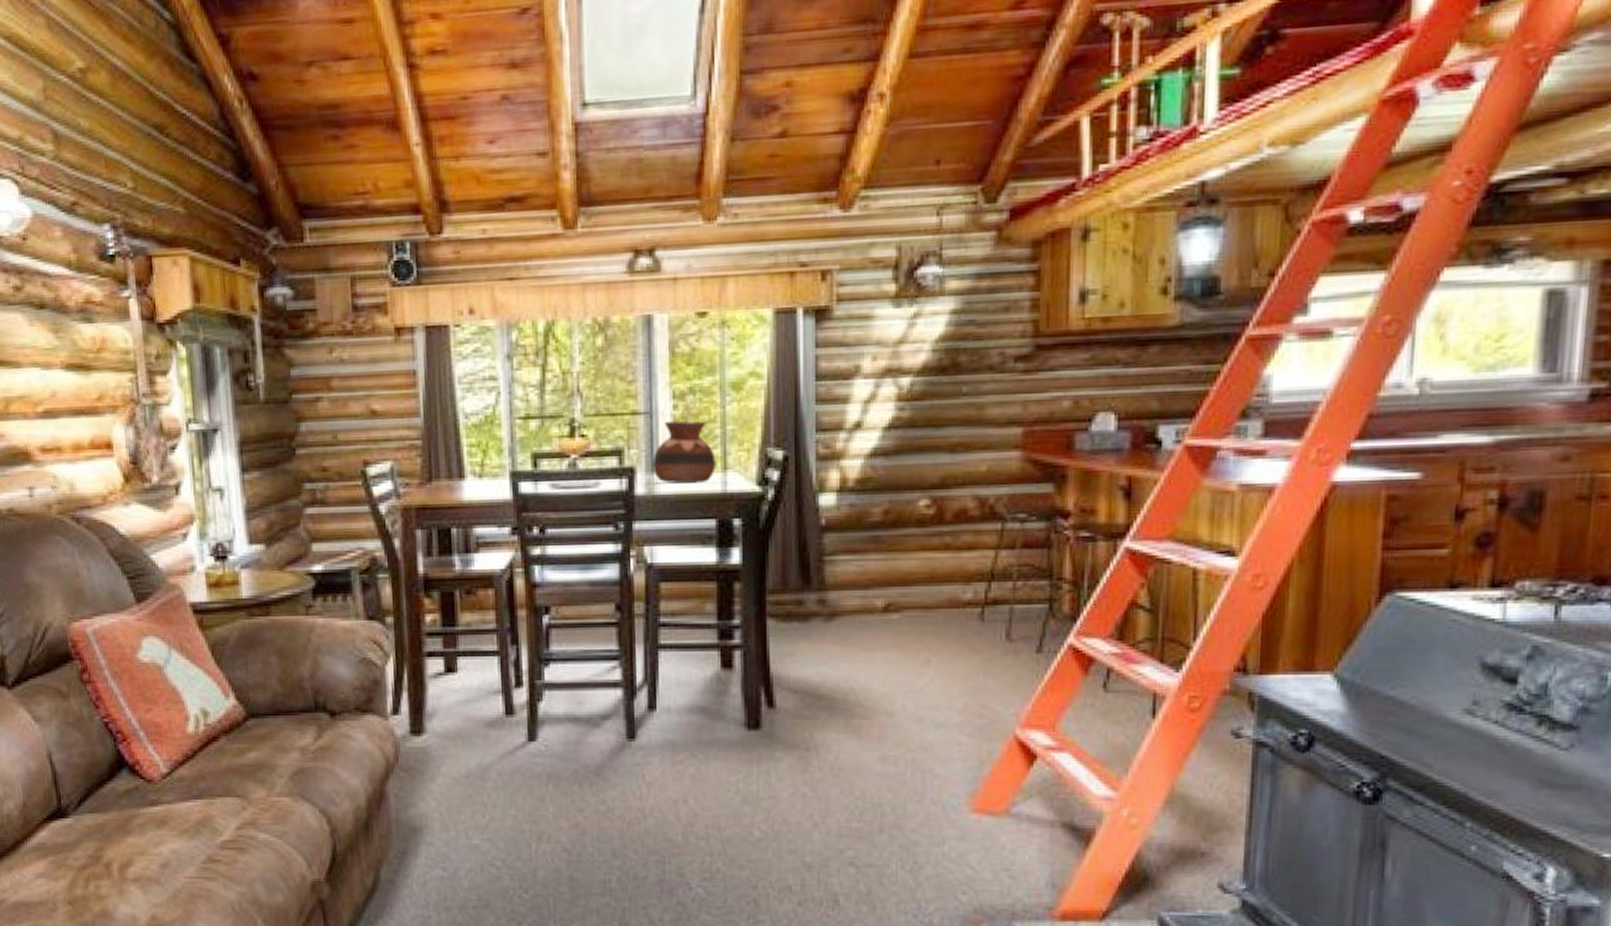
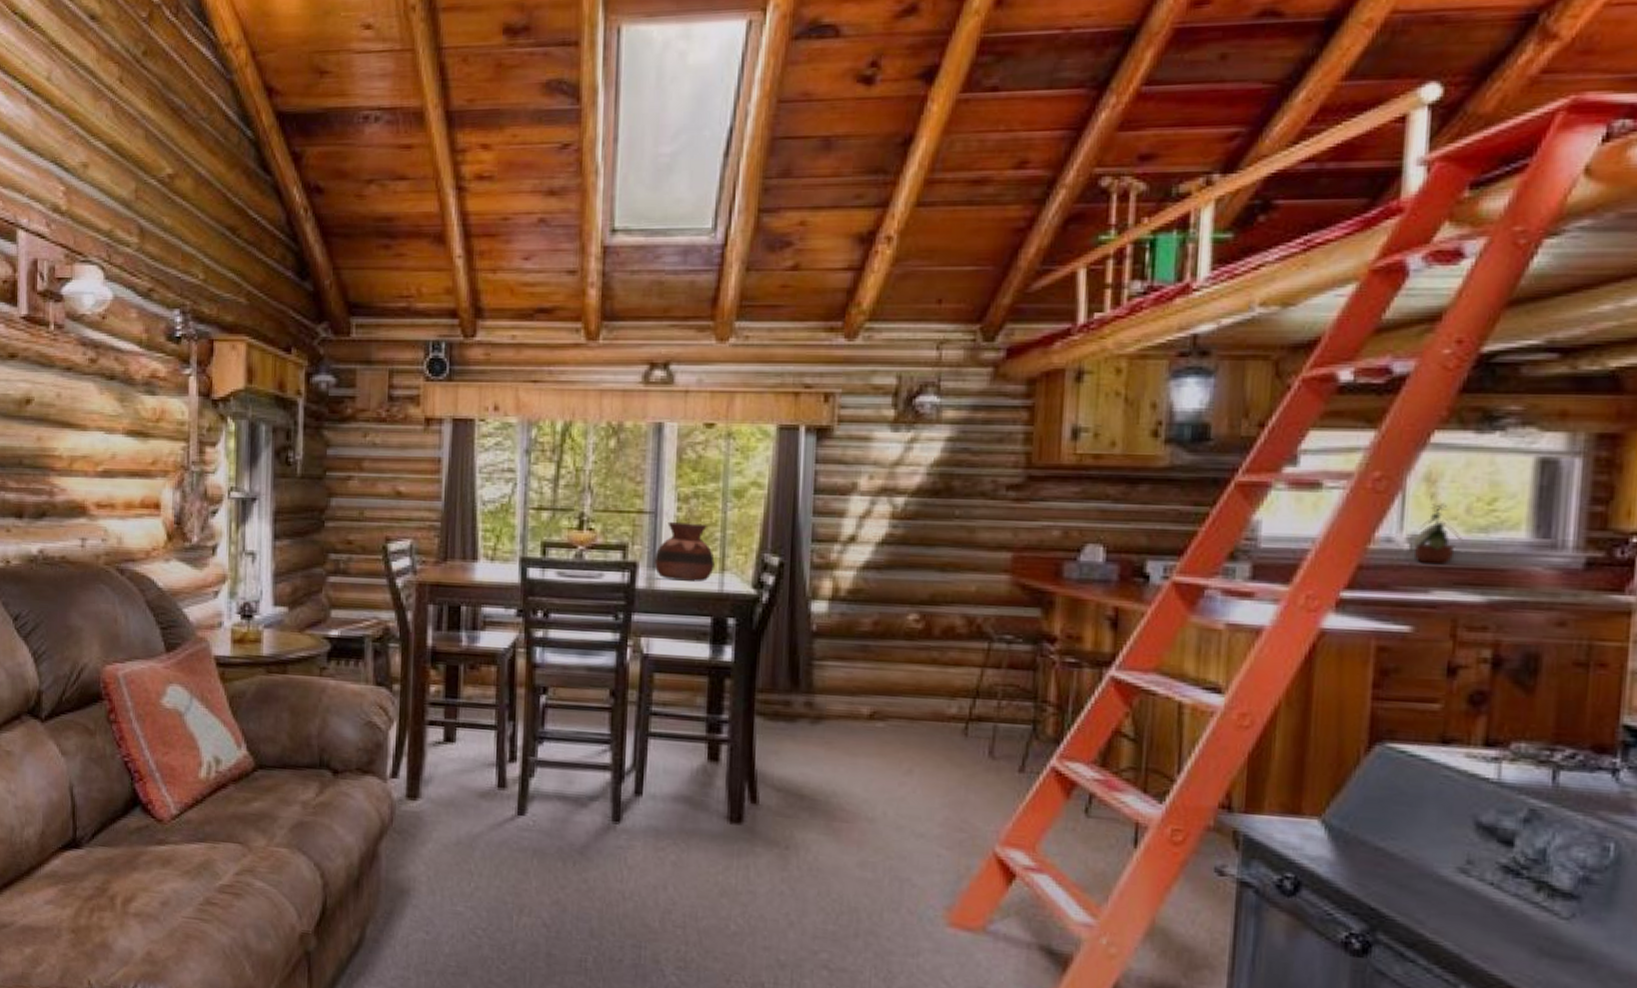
potted plant: none [1421,343,1472,408] -> present [1412,502,1464,565]

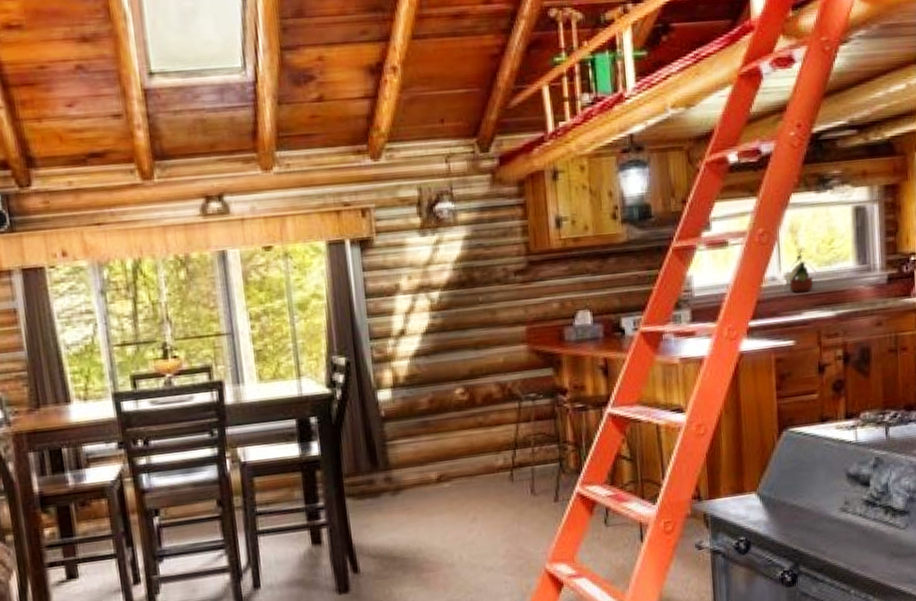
vase: present [654,521,715,583] -> none [237,337,292,392]

